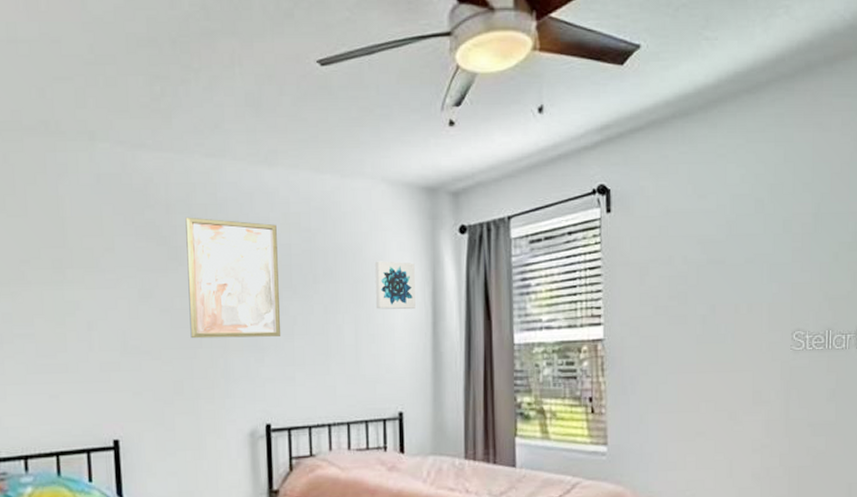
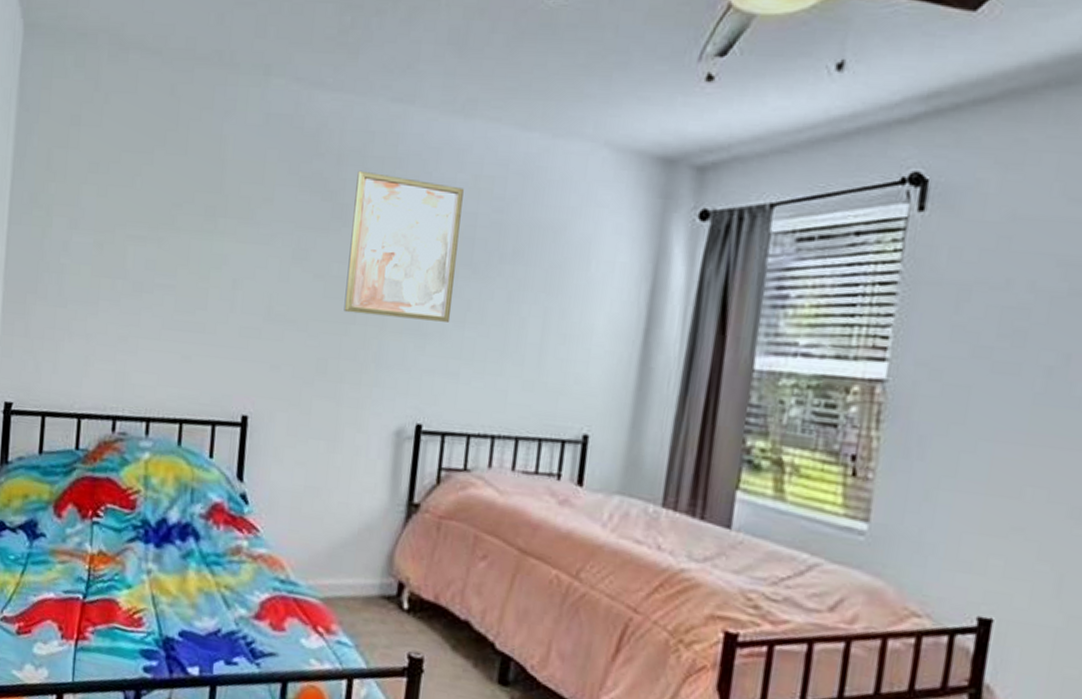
wall art: present [374,261,415,310] -> none [573,244,632,310]

